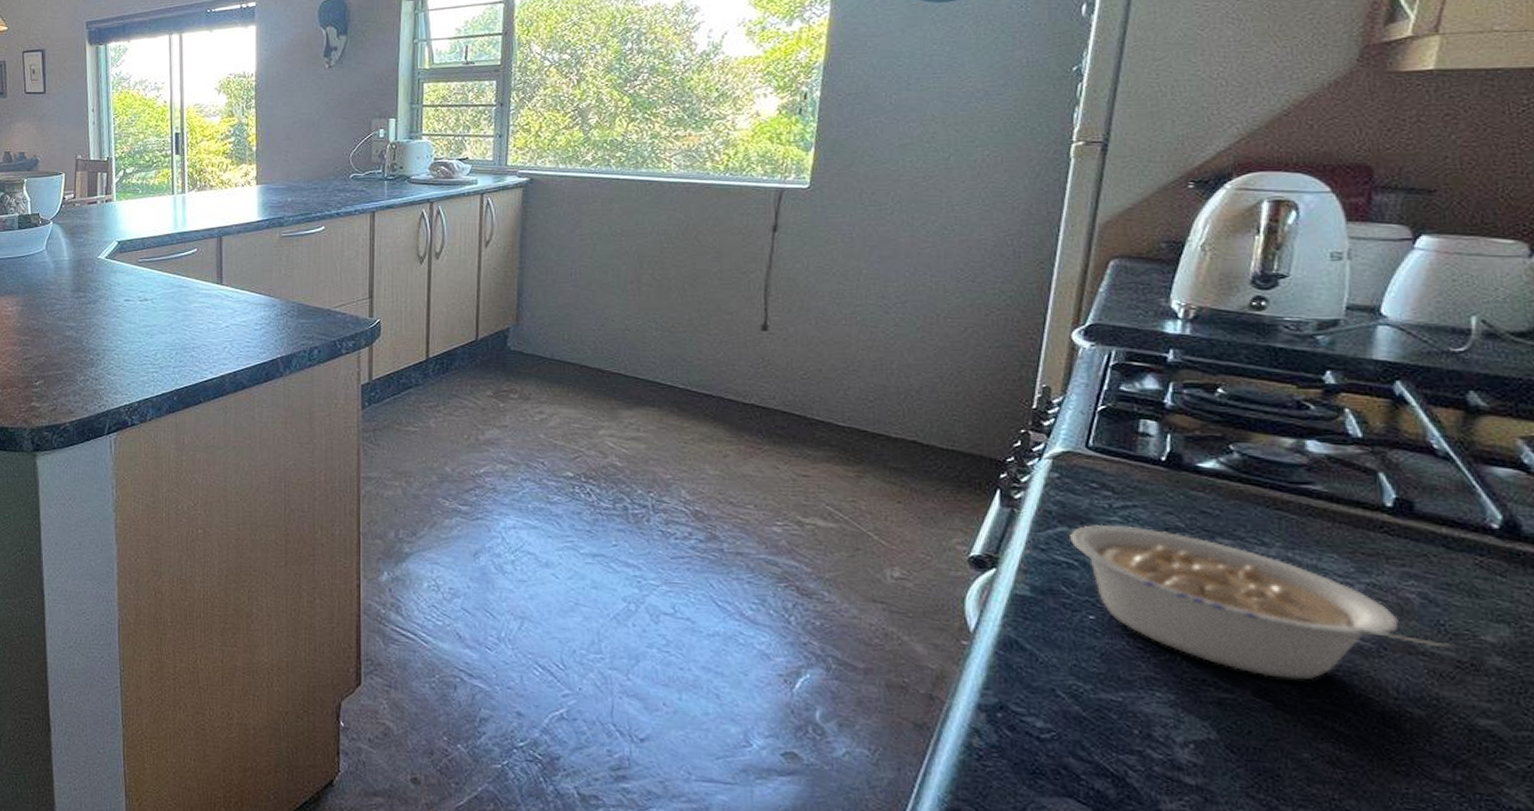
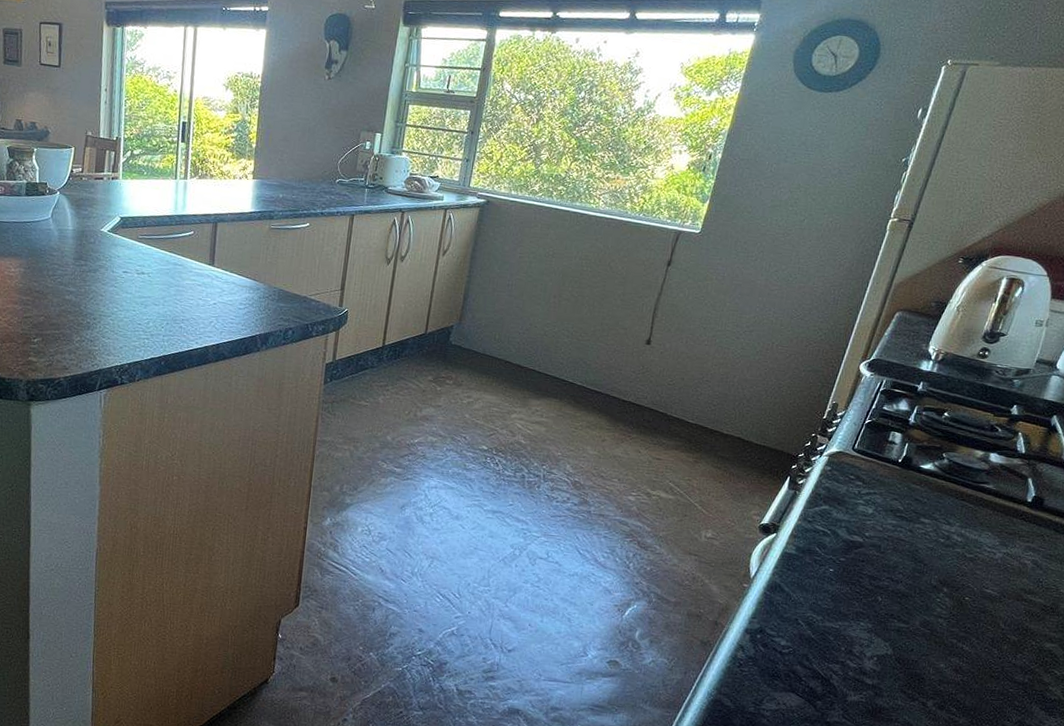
legume: present [1070,524,1457,680] -> none [828,505,1046,616]

